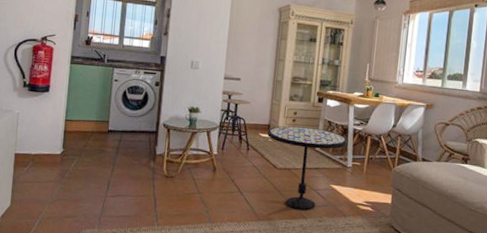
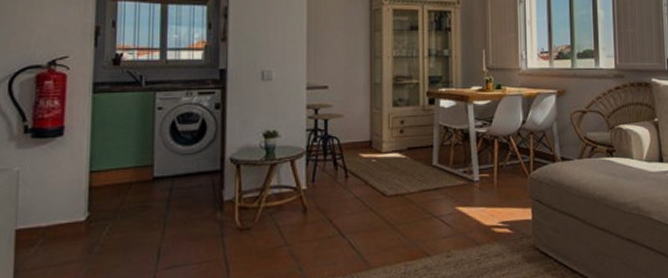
side table: present [267,126,348,211] -> none [370,137,471,246]

